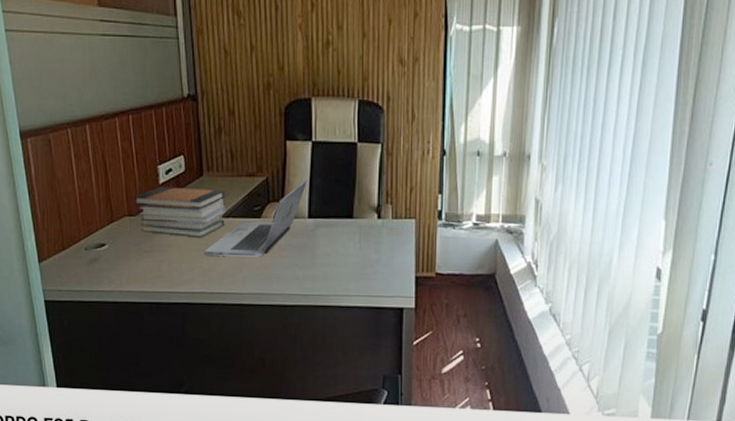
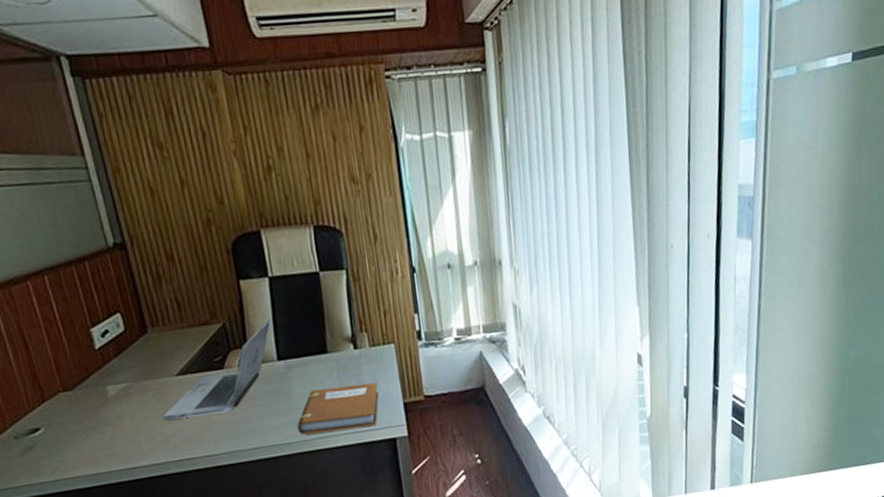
book stack: present [133,187,226,238] -> none [65,345,183,407]
notebook: none [315,250,394,293] -> present [297,382,379,435]

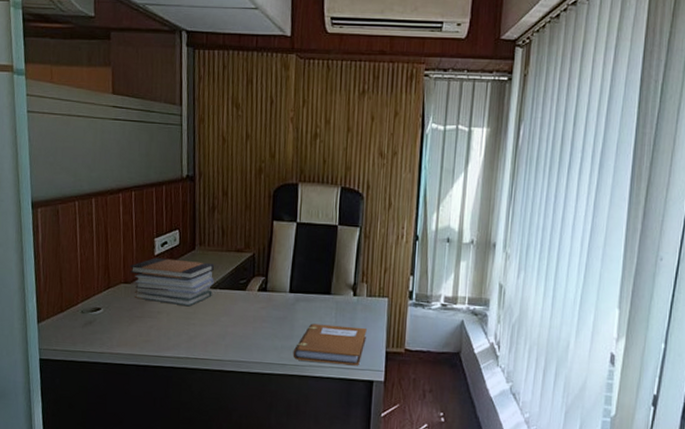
book stack: none [65,345,183,407] -> present [129,257,215,307]
laptop: present [162,319,271,421] -> none [190,257,291,327]

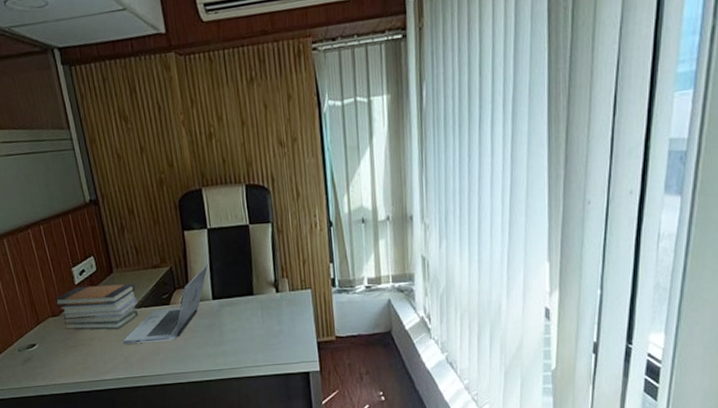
laptop: none [190,257,291,327] -> present [122,264,208,344]
notebook: present [293,323,367,366] -> none [226,322,296,364]

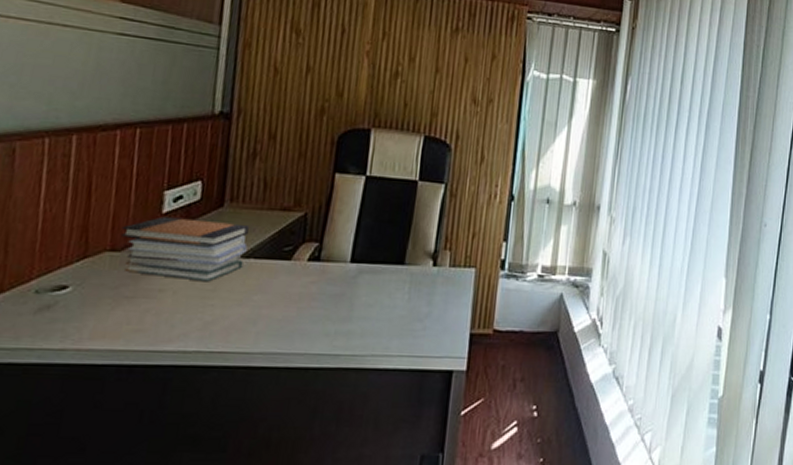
laptop: present [122,264,208,344] -> none [207,217,356,308]

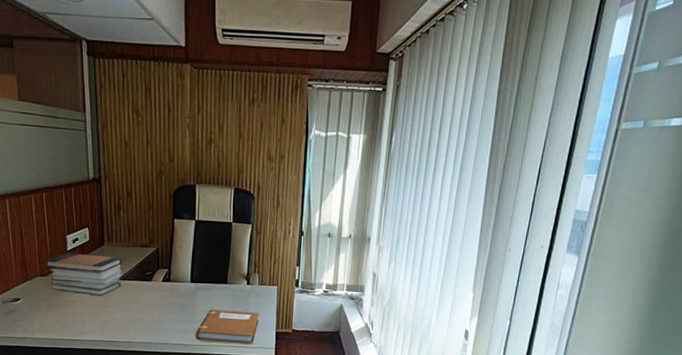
notebook: none [349,301,448,353] -> present [195,309,259,345]

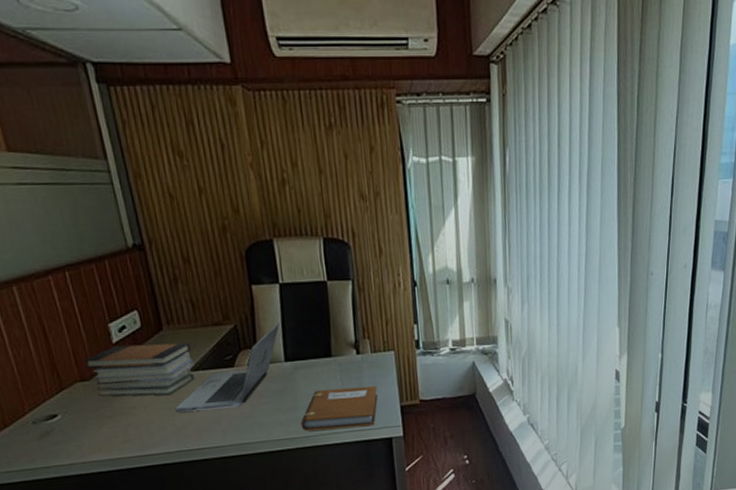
laptop: none [103,251,191,313] -> present [174,322,280,413]

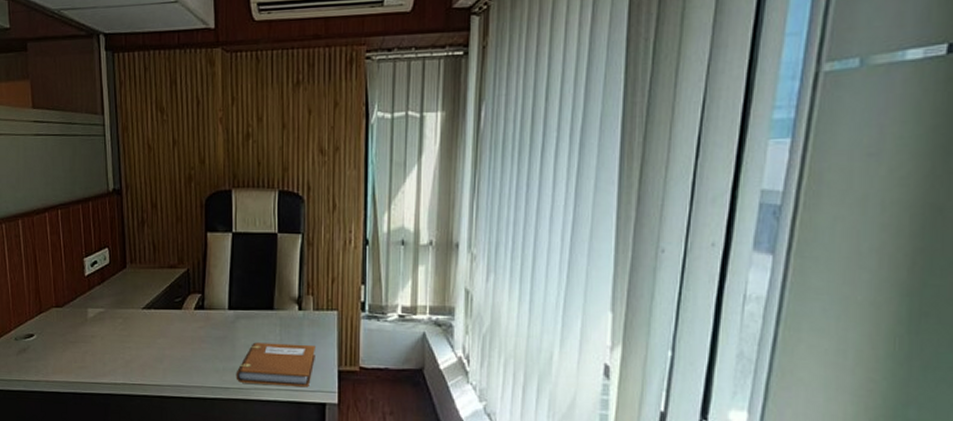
book stack: present [83,342,195,397] -> none [60,279,148,329]
laptop: present [174,322,280,413] -> none [125,270,228,349]

